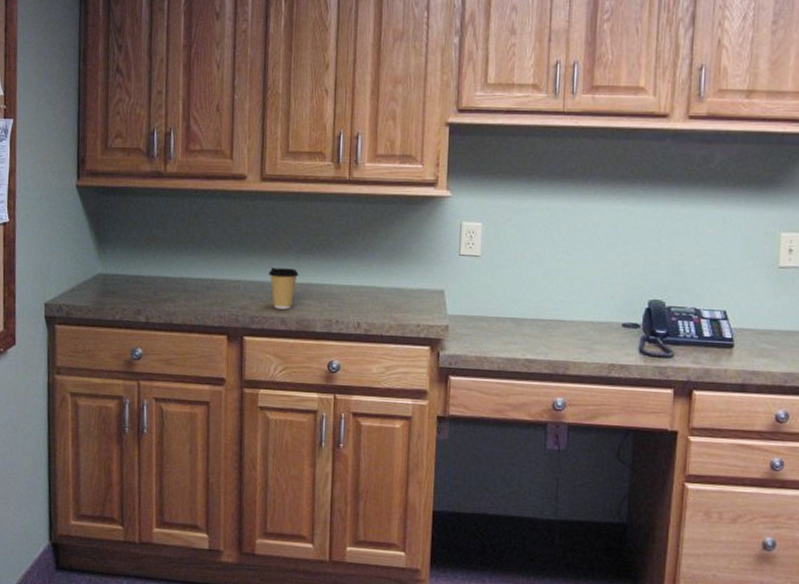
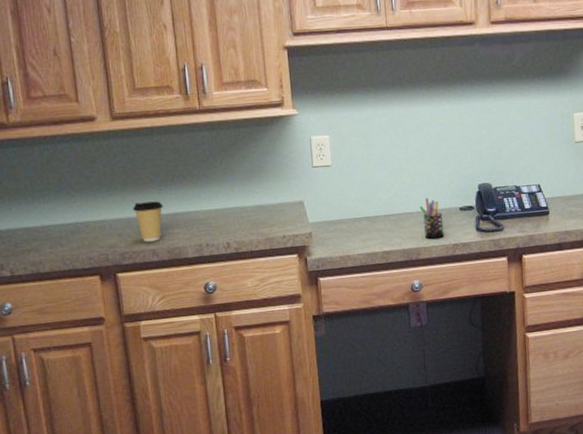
pen holder: none [574,306,601,354] -> present [419,197,445,239]

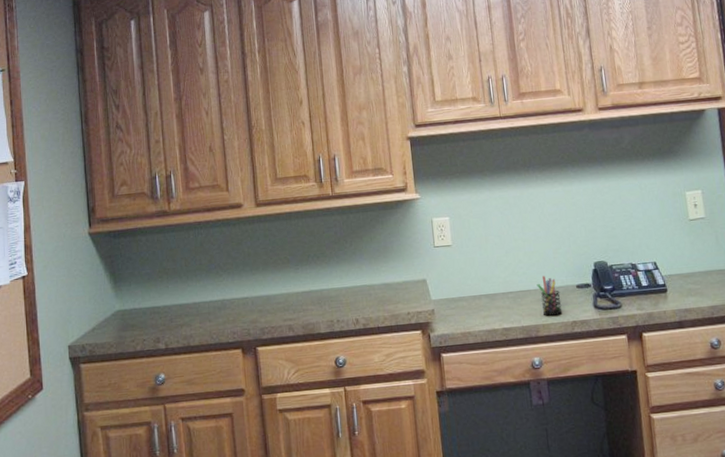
coffee cup: present [133,201,164,242] -> none [272,279,300,318]

